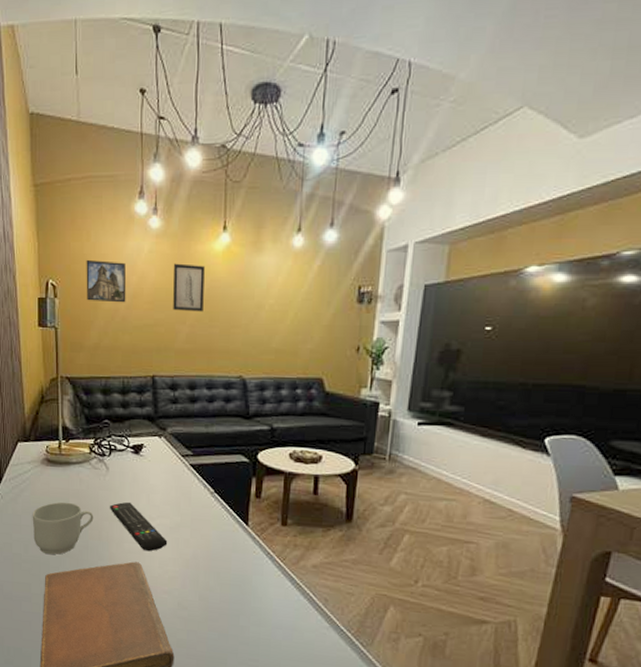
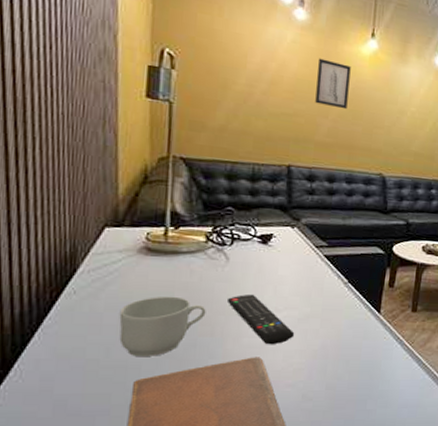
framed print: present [86,259,127,303] -> none [214,35,264,88]

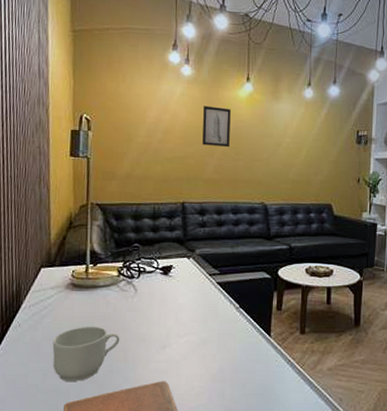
remote control: present [226,294,295,345] -> none [136,321,195,369]

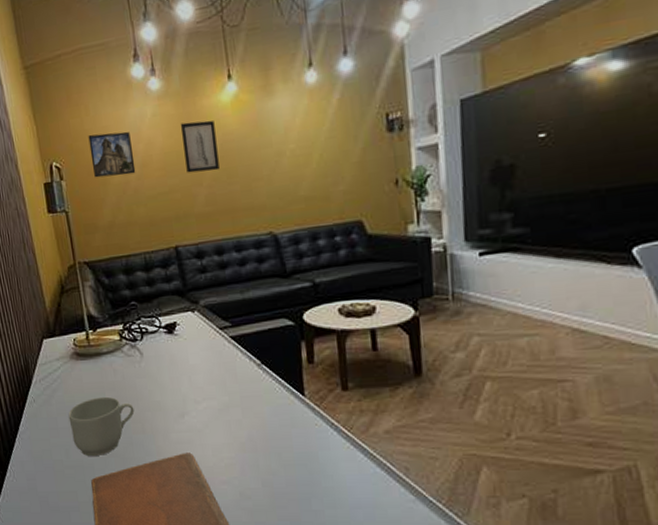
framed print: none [120,98,159,137] -> present [88,131,136,178]

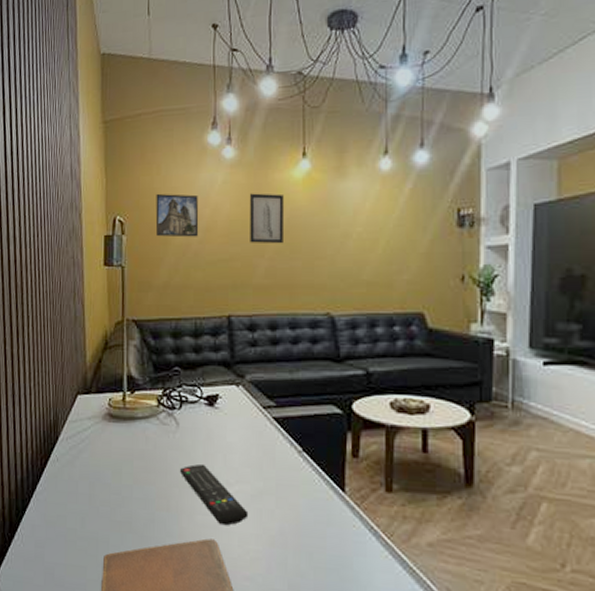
mug: present [68,396,135,457] -> none [90,464,161,531]
remote control: none [149,387,219,439] -> present [179,463,249,526]

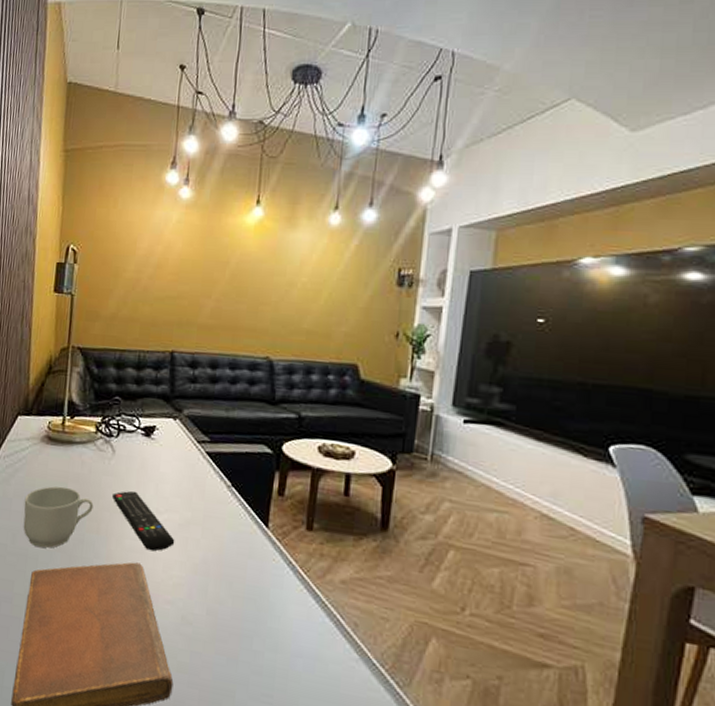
mug: none [90,464,161,531] -> present [23,486,94,549]
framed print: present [155,193,199,237] -> none [108,226,152,273]
wall art: present [249,193,284,244] -> none [198,235,235,287]

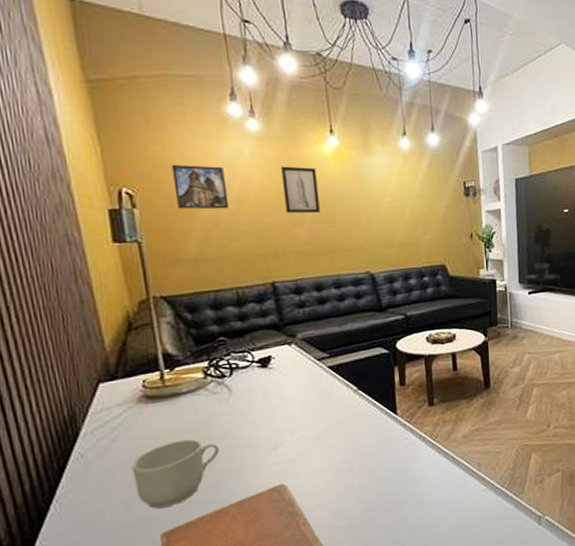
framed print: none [108,226,152,273] -> present [171,164,230,210]
remote control: present [111,490,175,552] -> none [237,421,315,469]
wall art: none [198,235,235,287] -> present [280,166,320,214]

